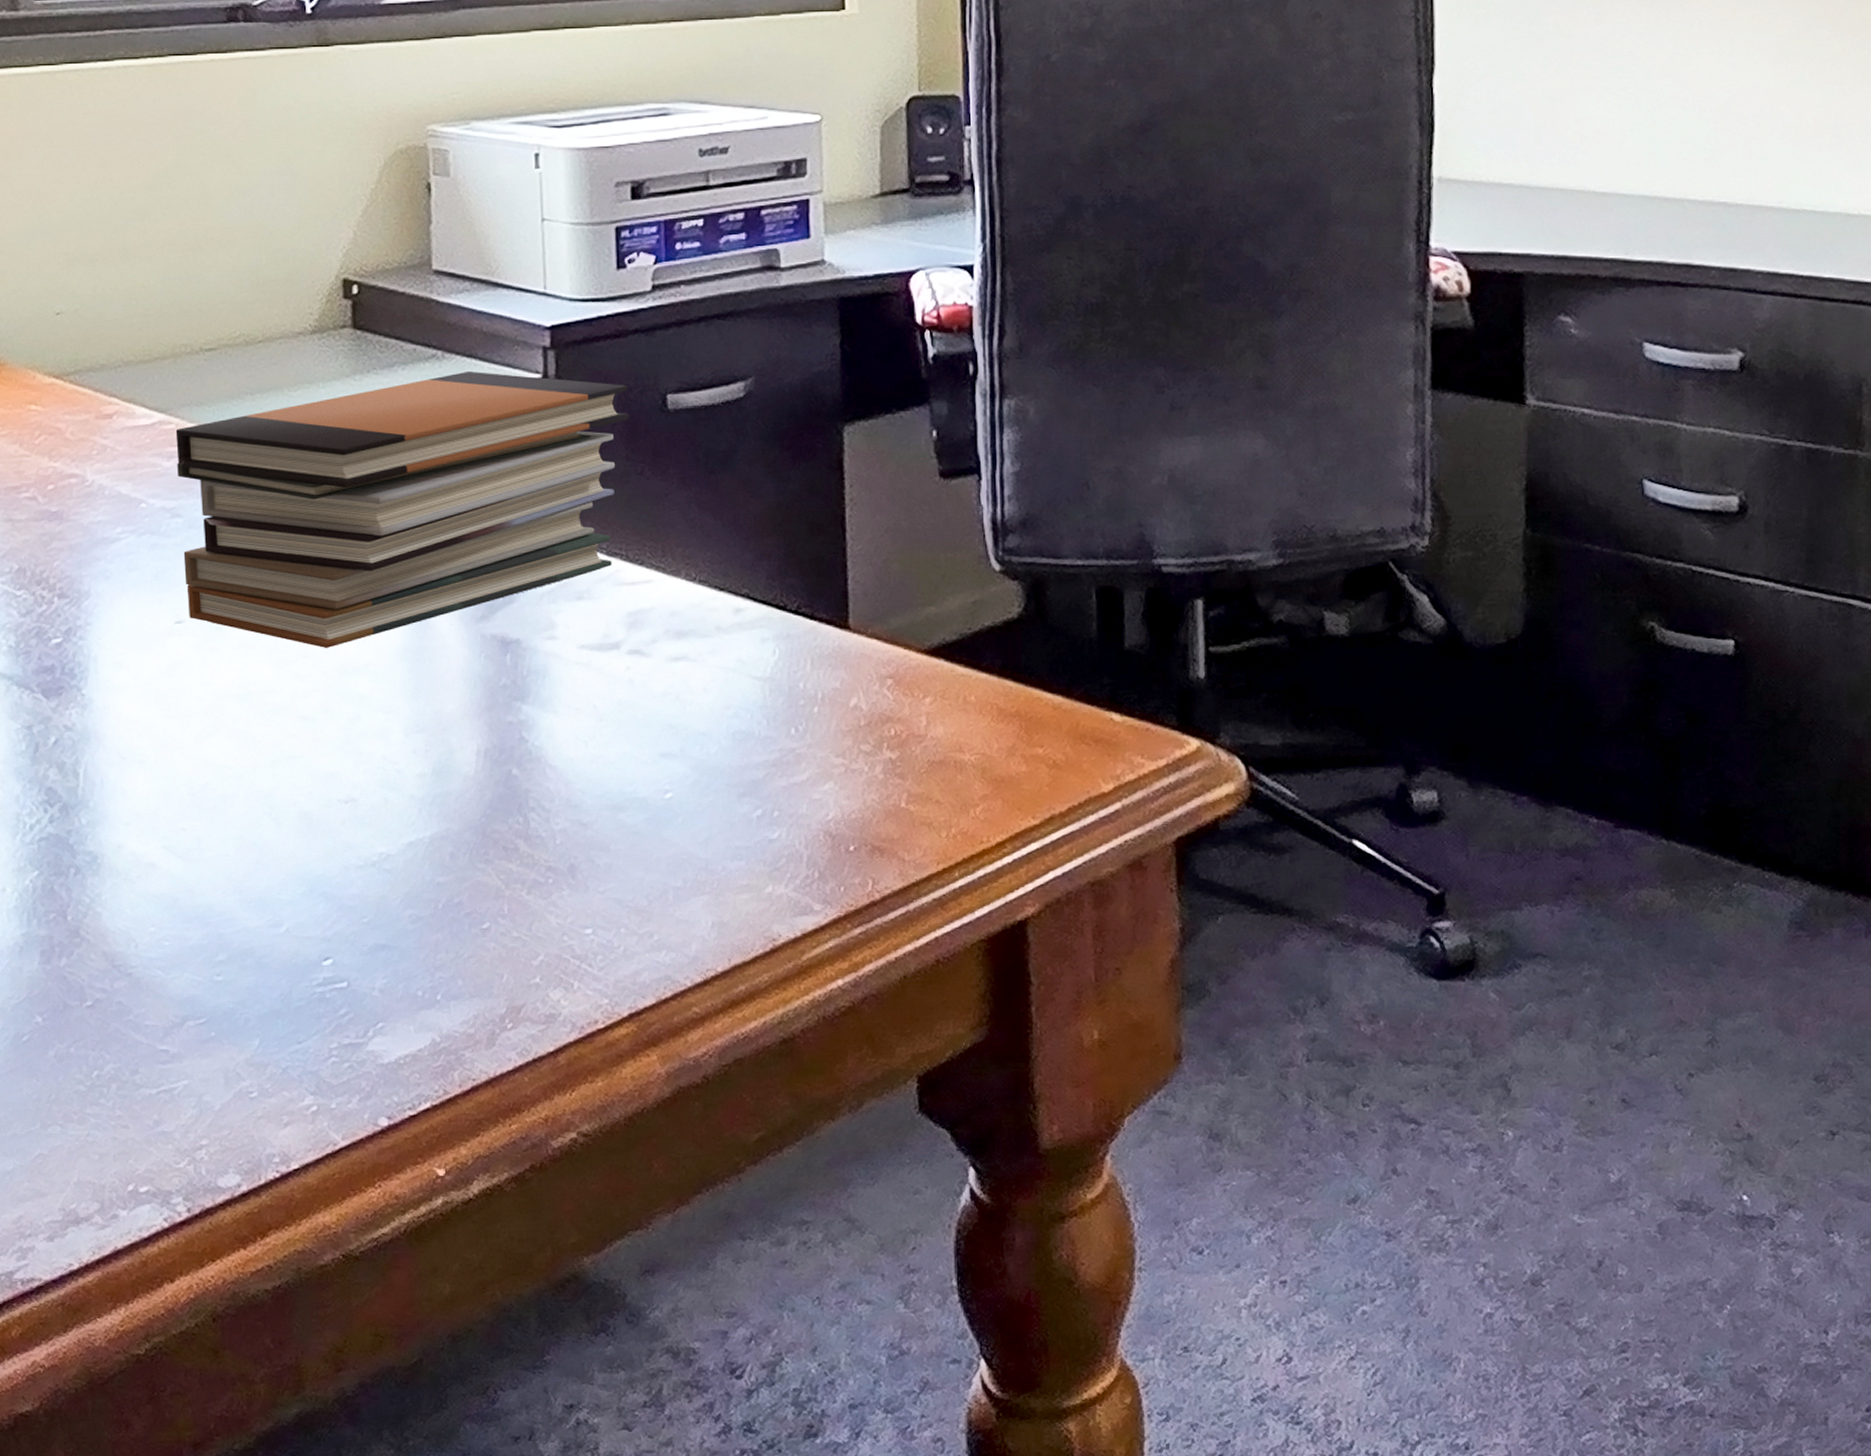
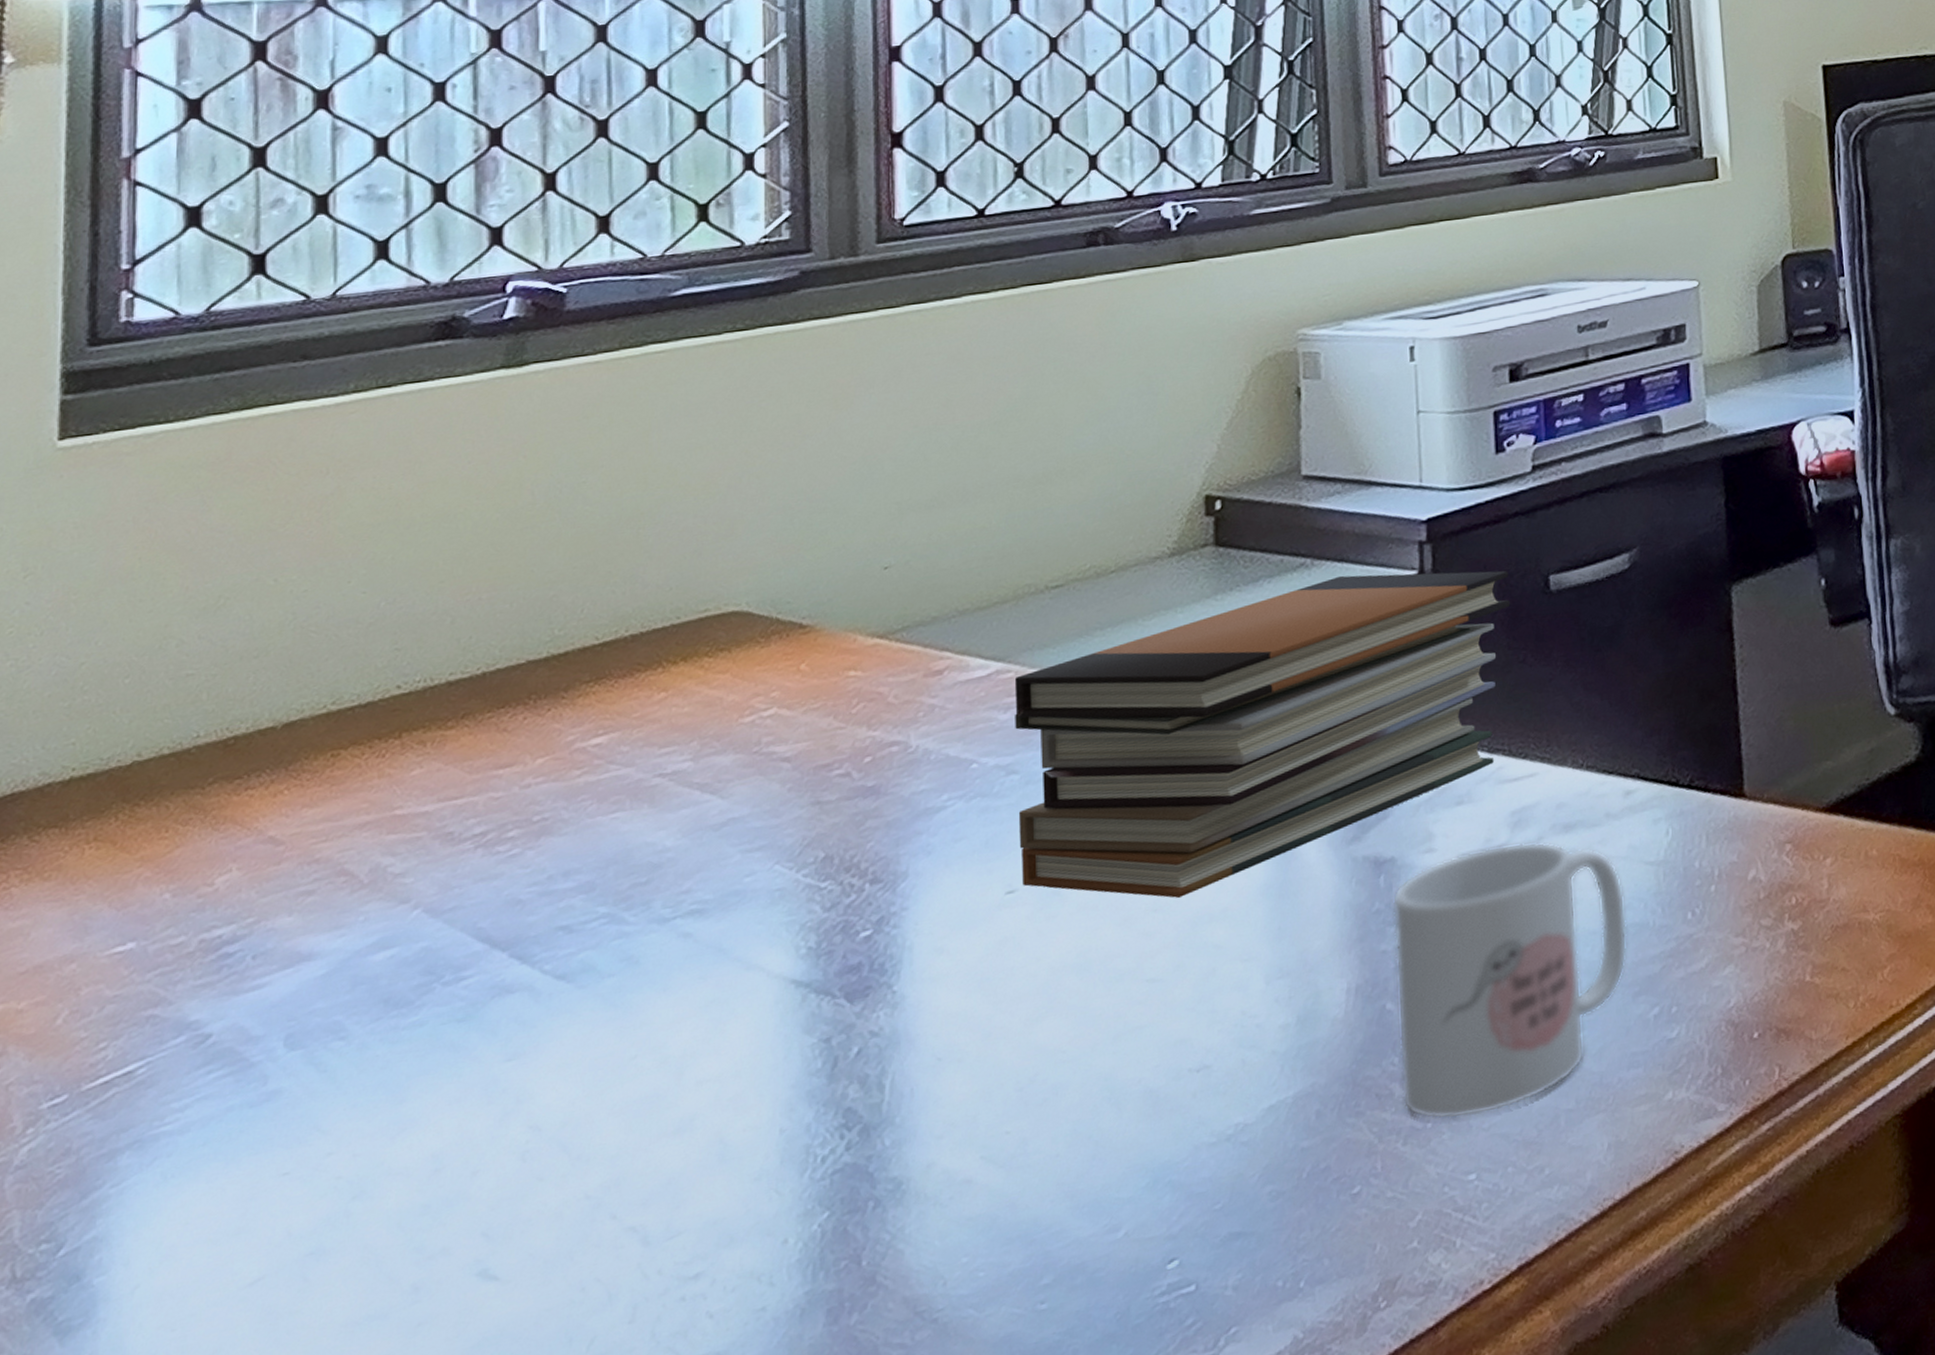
mug: none [517,642,734,879] -> present [1392,841,1628,1120]

